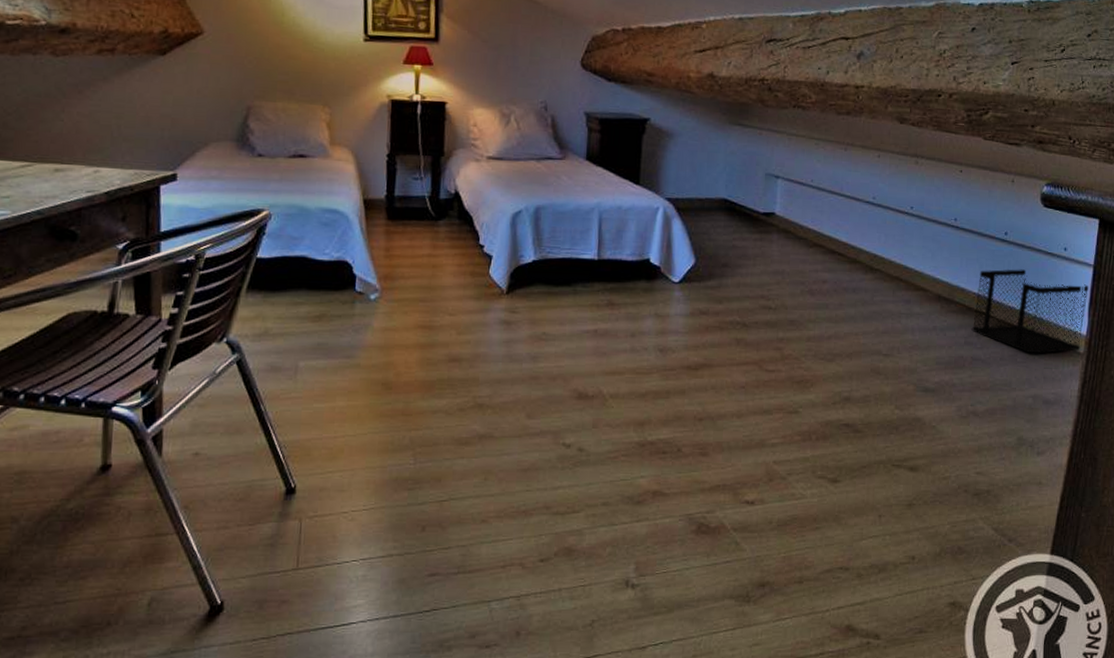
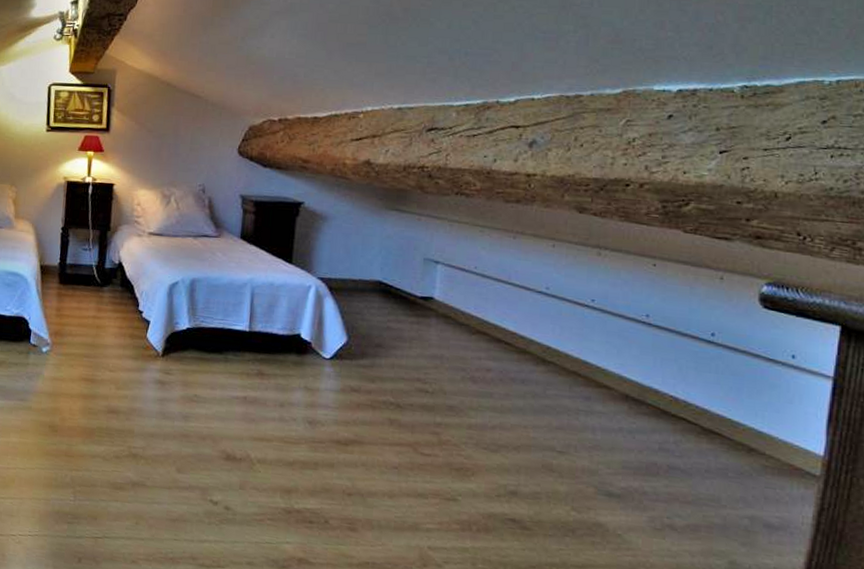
wastebasket: present [971,268,1089,354] -> none [668,372,826,473]

